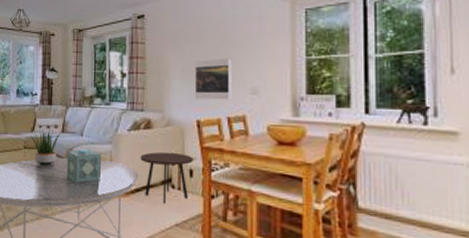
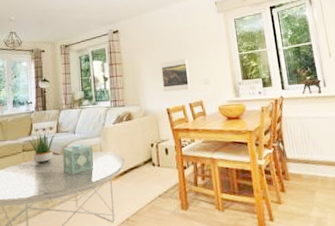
side table: present [140,151,193,204] -> none [125,136,167,180]

